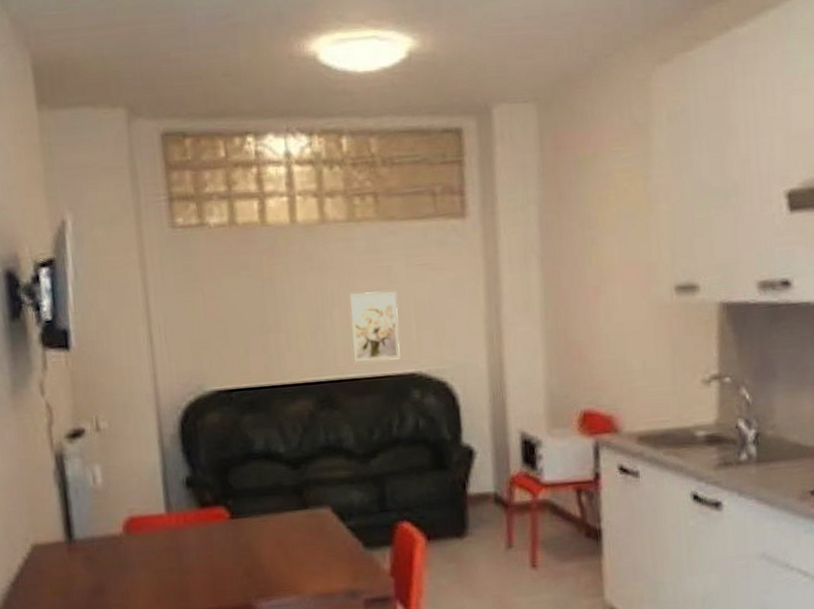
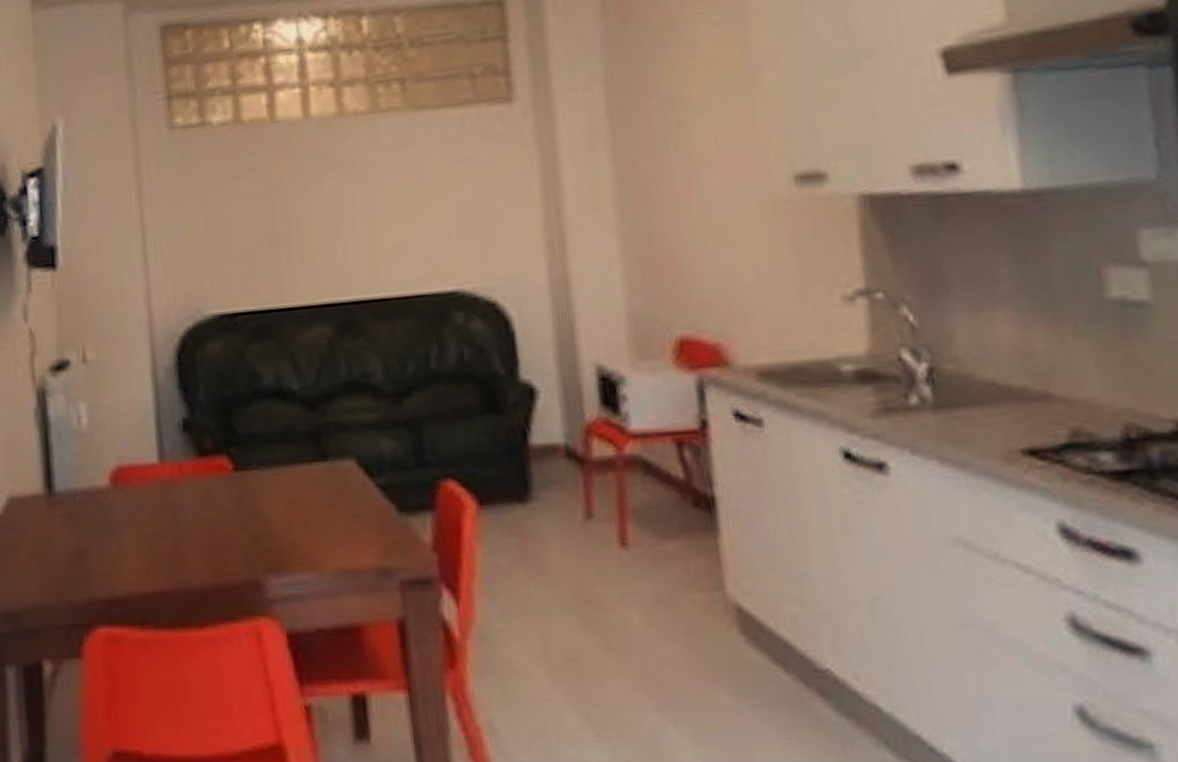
wall art: present [350,291,400,363] -> none [374,192,438,280]

